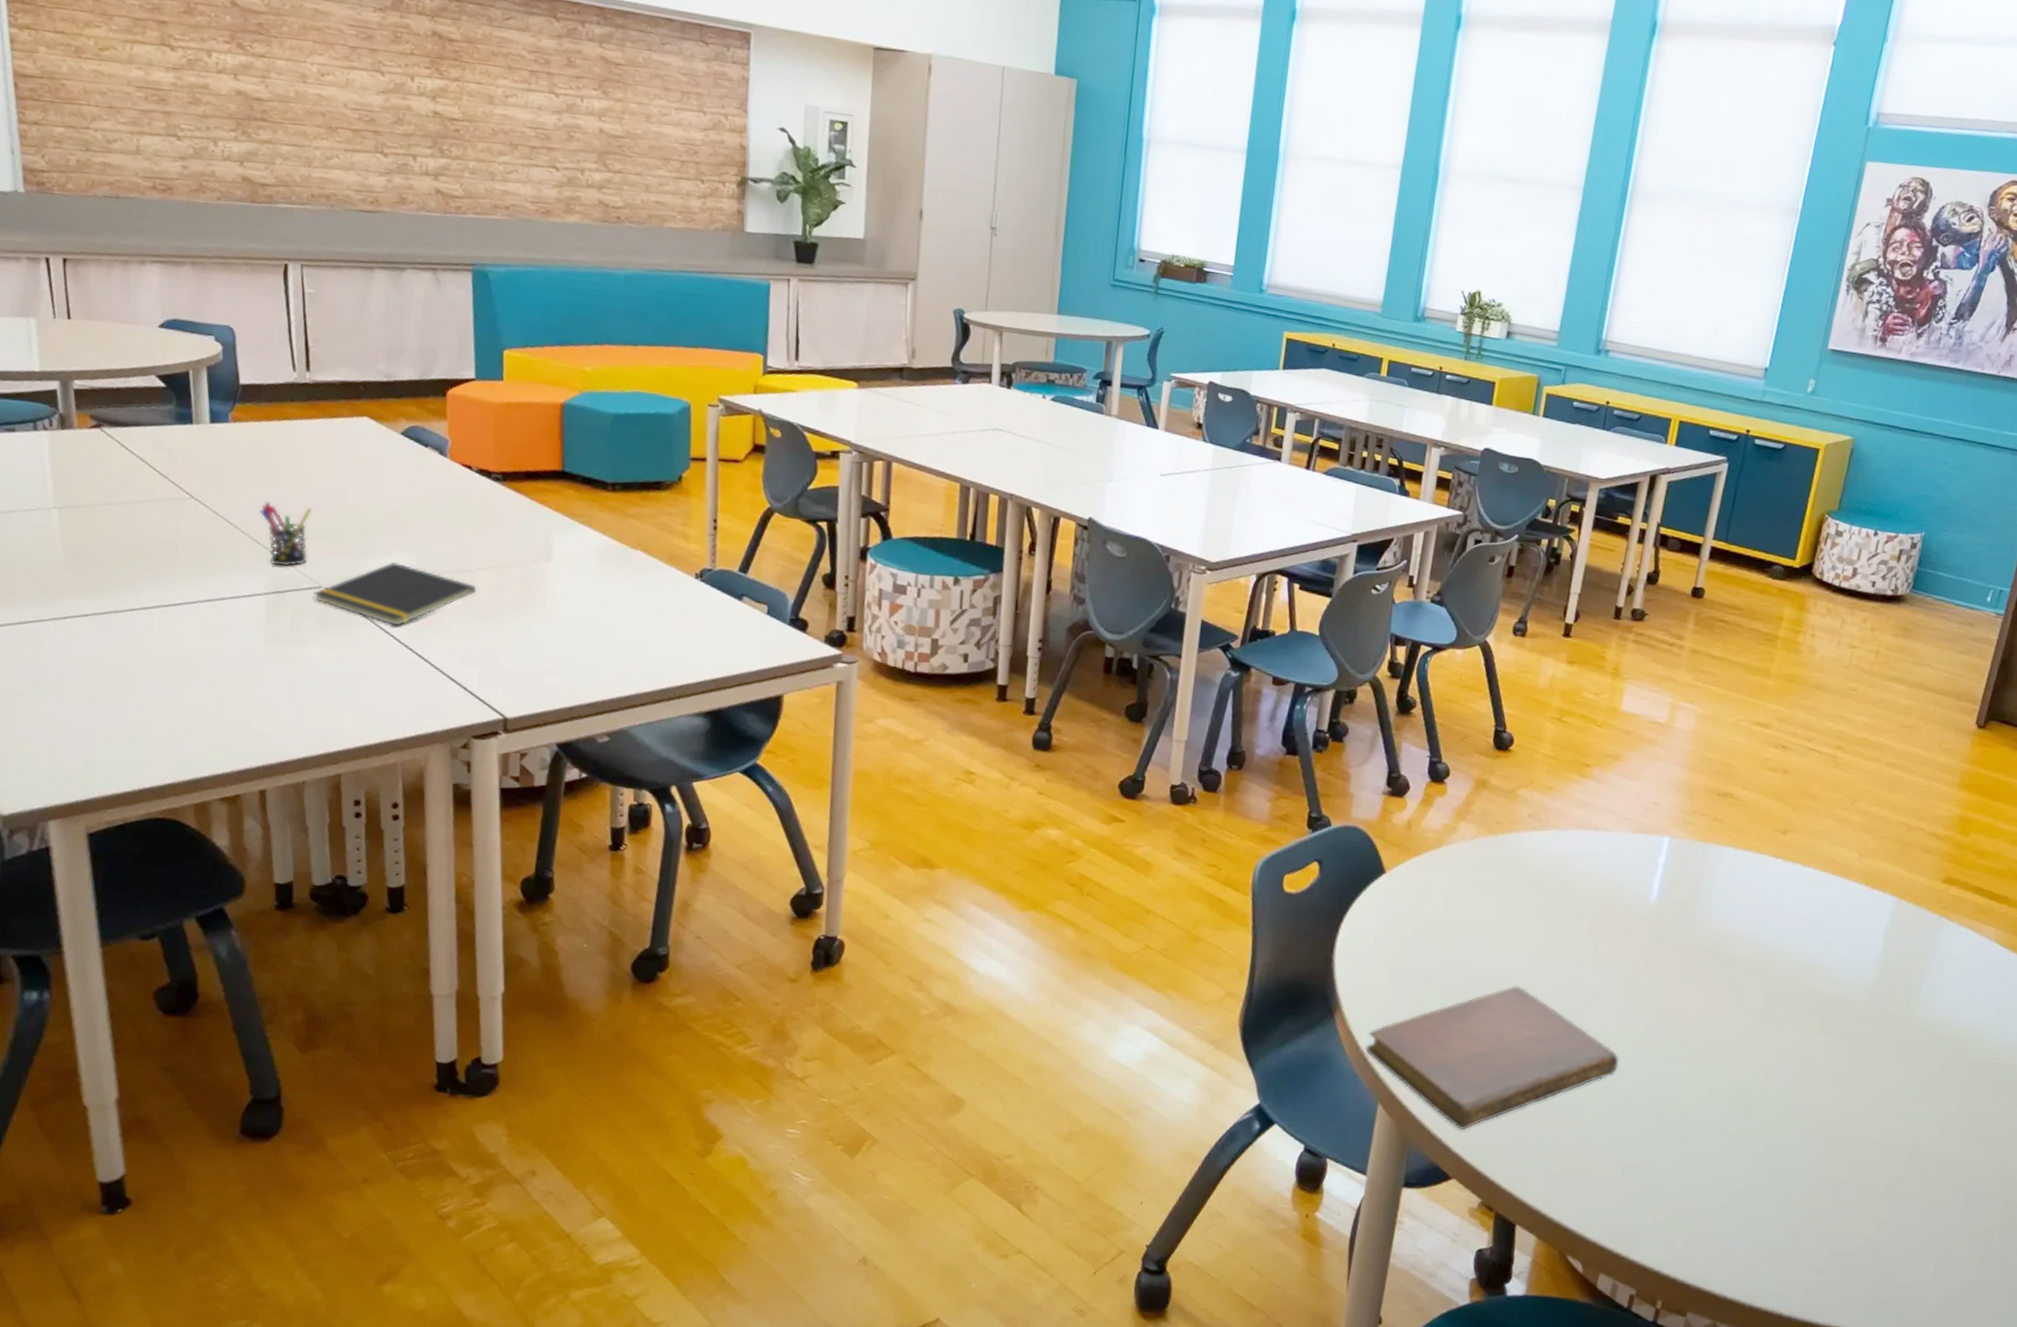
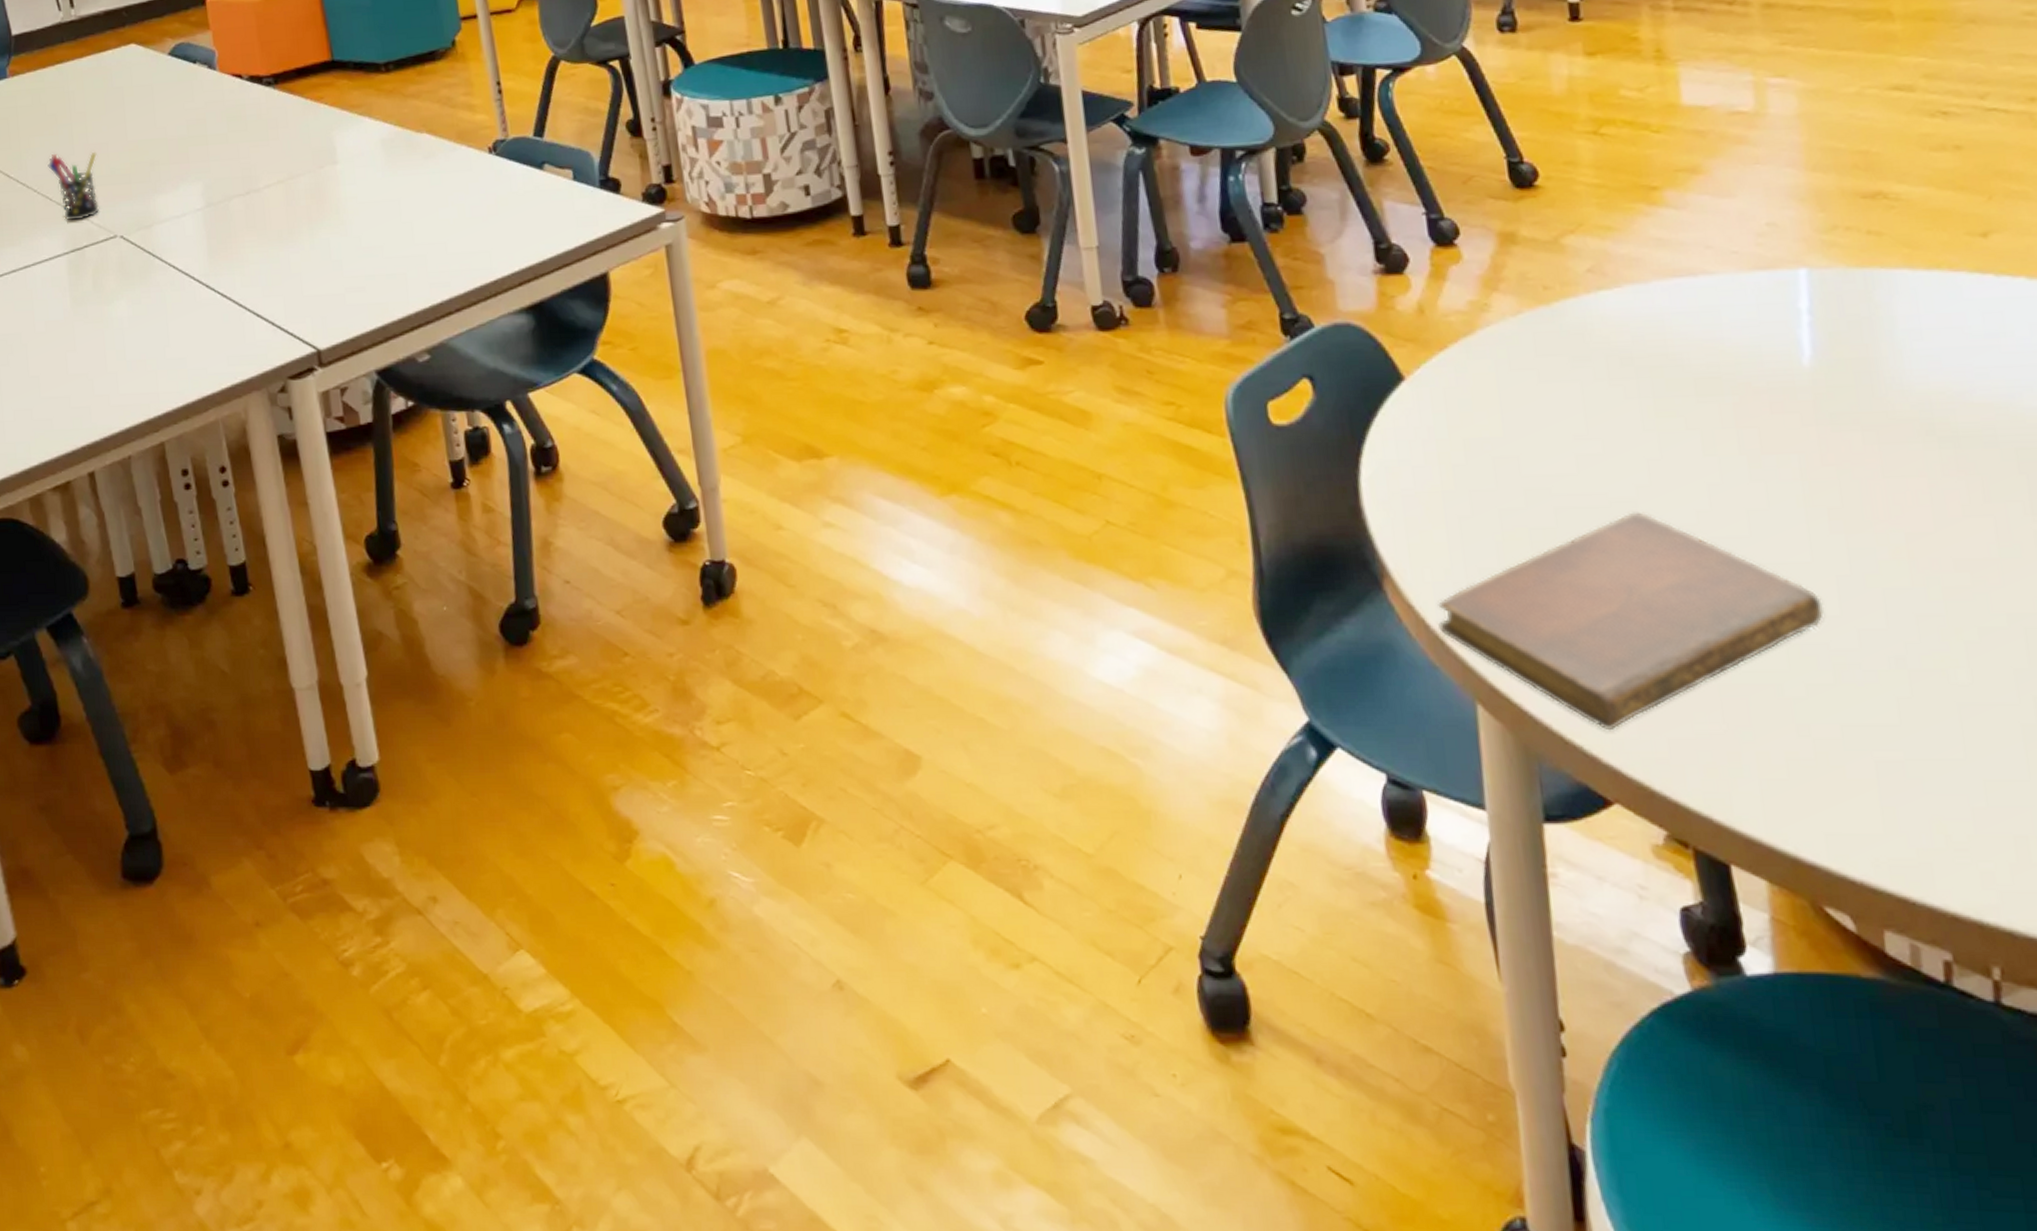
notepad: present [313,562,477,627] -> none [109,195,268,266]

